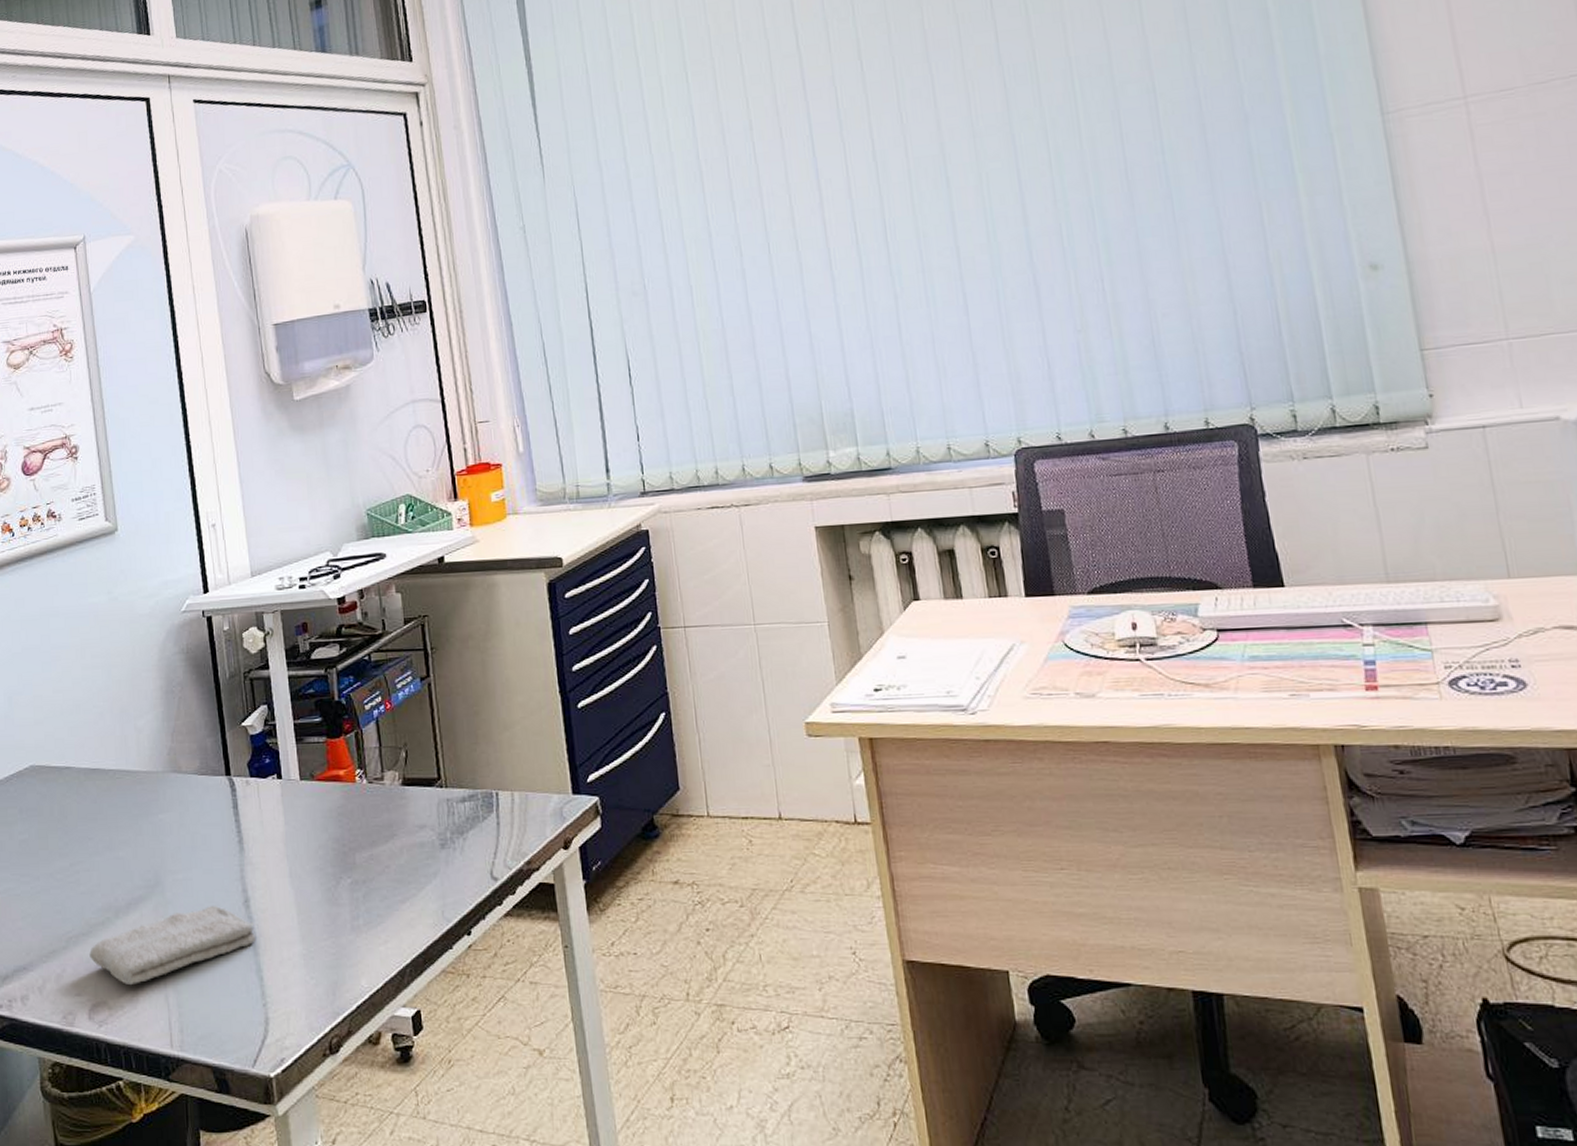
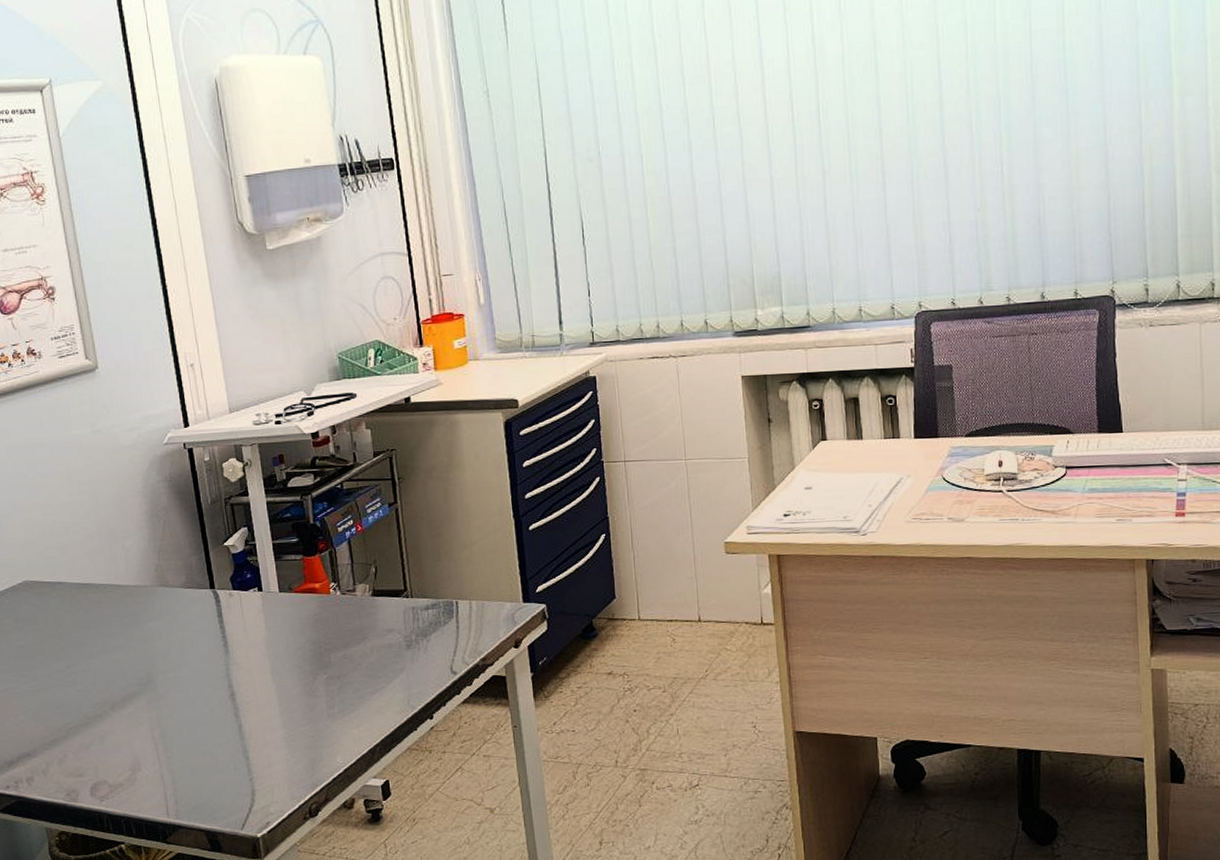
washcloth: present [89,905,255,986] -> none [89,698,241,767]

